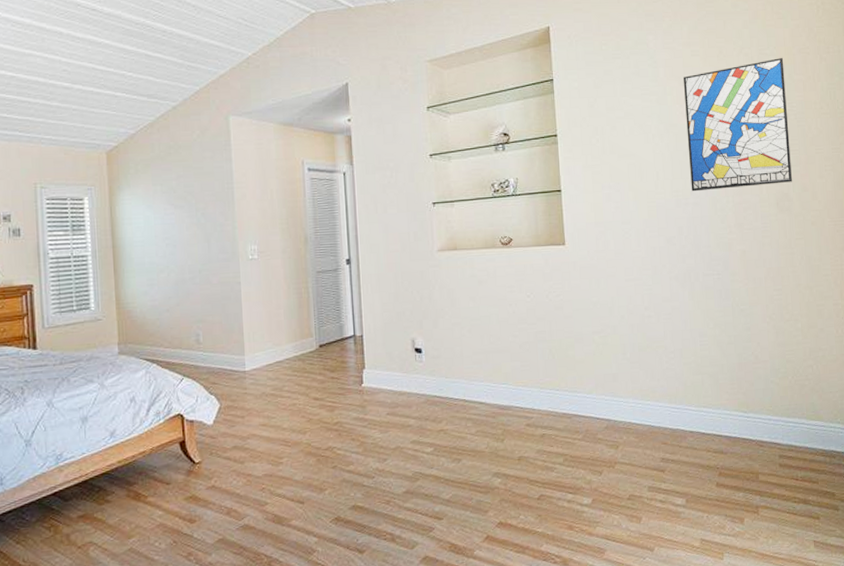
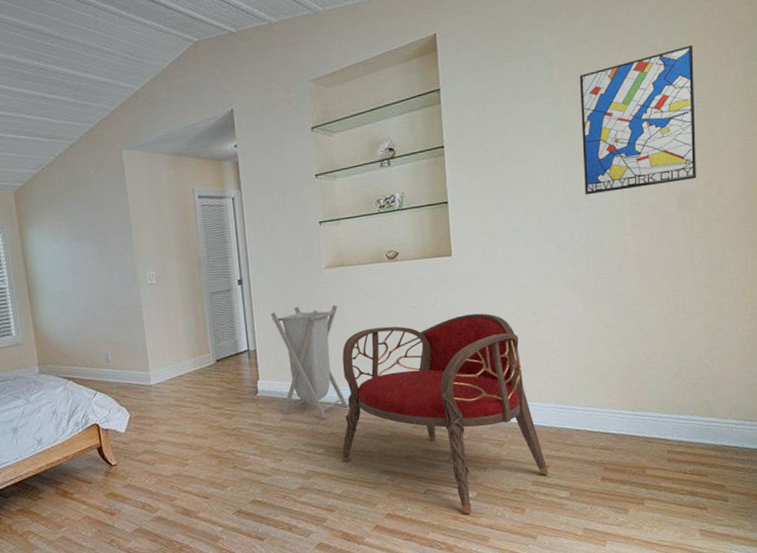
laundry hamper: none [380,290,458,414] -> present [271,304,348,419]
armchair: none [451,305,665,523] -> present [341,313,549,514]

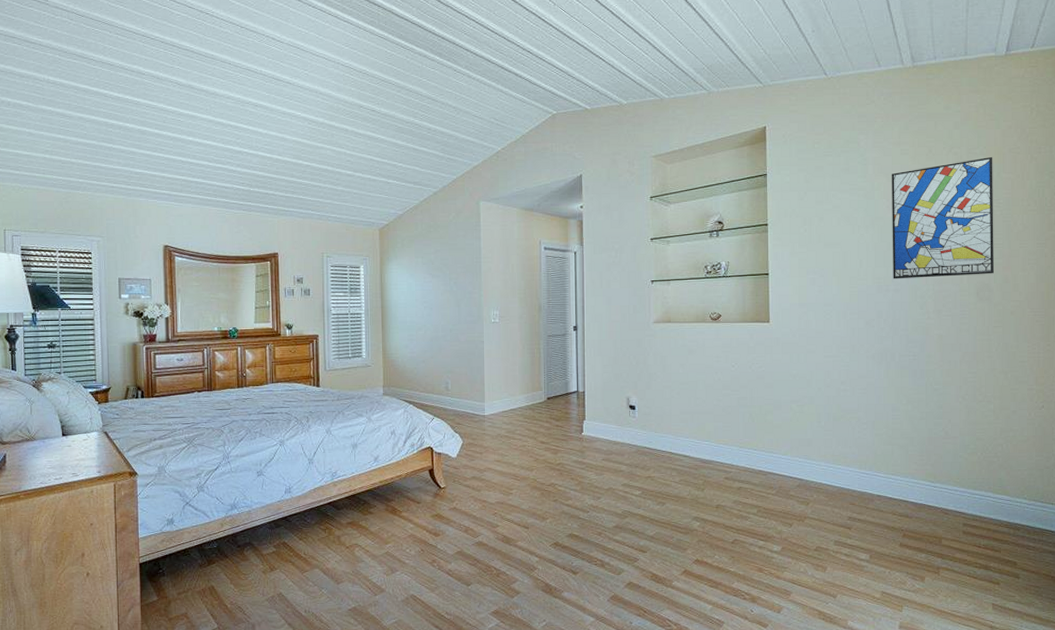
laundry hamper: present [271,304,348,419] -> none [601,355,665,463]
armchair: present [341,313,549,514] -> none [656,377,850,567]

